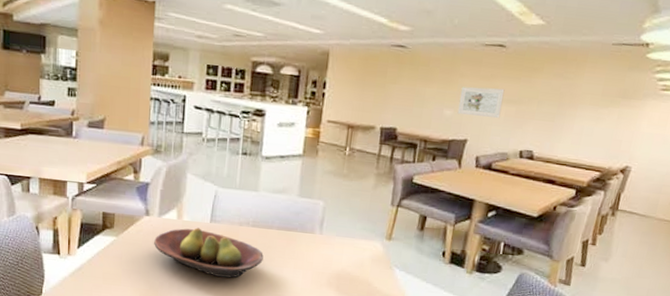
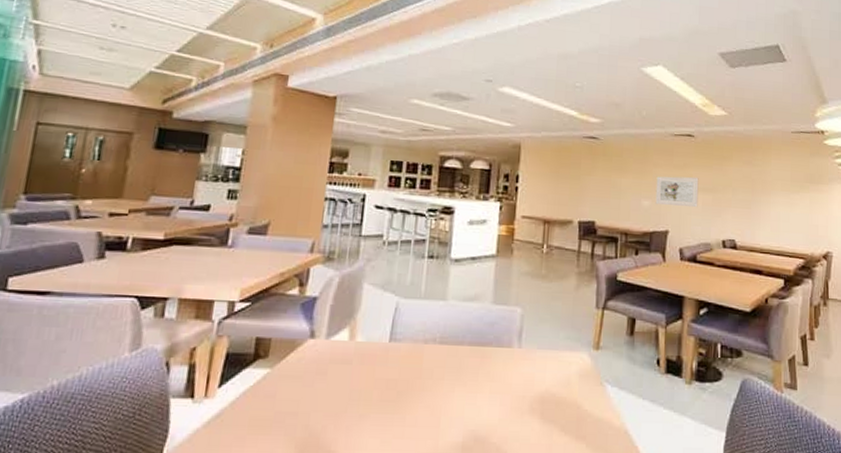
fruit bowl: present [154,227,264,279] -> none [318,349,453,414]

